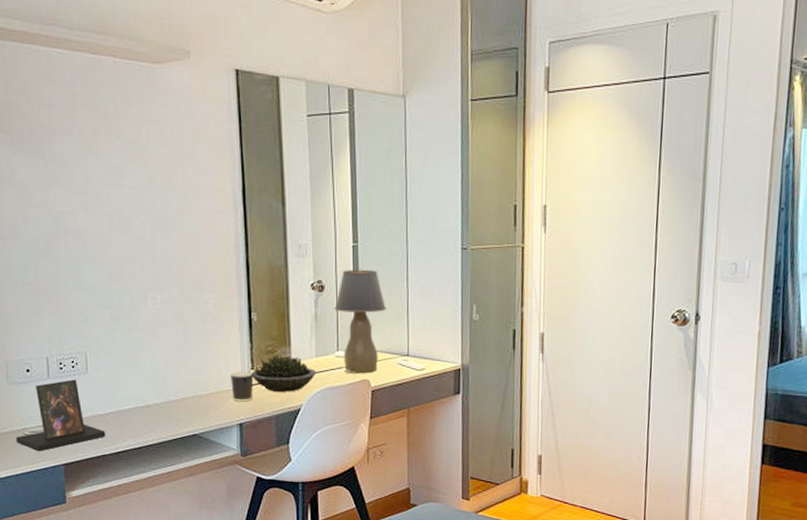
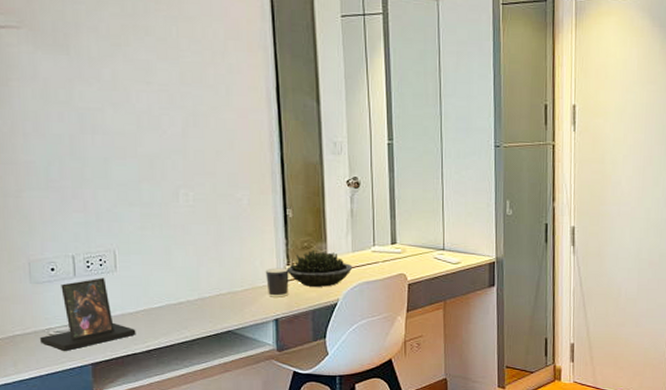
table lamp: present [335,268,387,374] -> none [370,165,422,268]

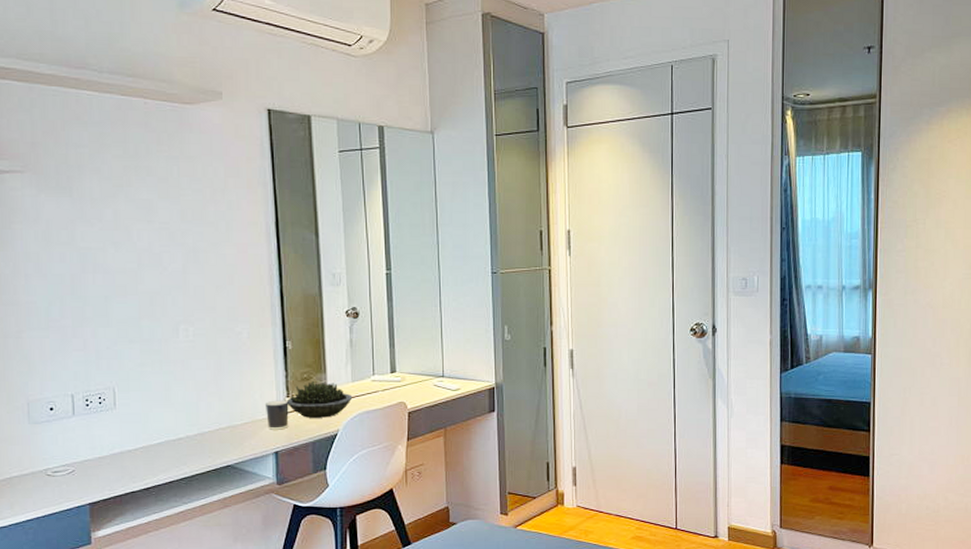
photo frame: present [40,278,136,351] -> none [38,416,135,491]

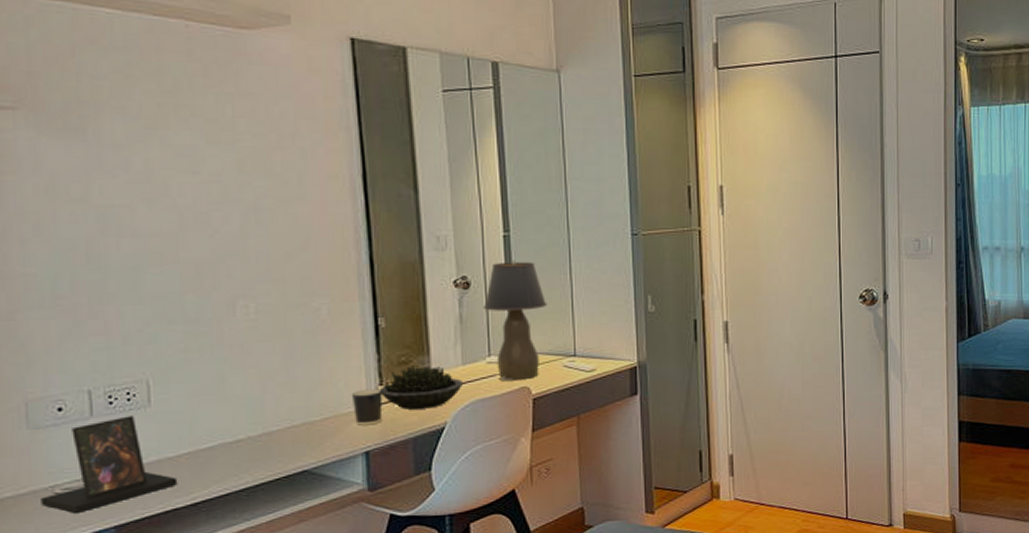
photo frame: none [38,416,135,491] -> present [41,415,178,513]
table lamp: none [369,294,421,397] -> present [484,260,548,381]

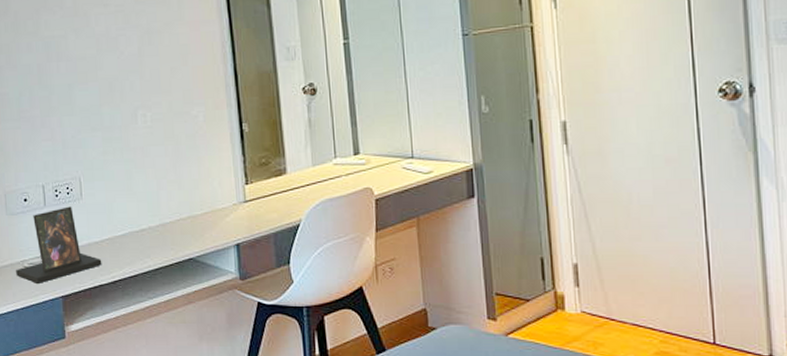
mug: present [351,389,383,426] -> none [223,187,249,220]
succulent plant: present [379,364,464,410] -> none [245,165,314,207]
table lamp: present [484,260,548,381] -> none [329,66,385,182]

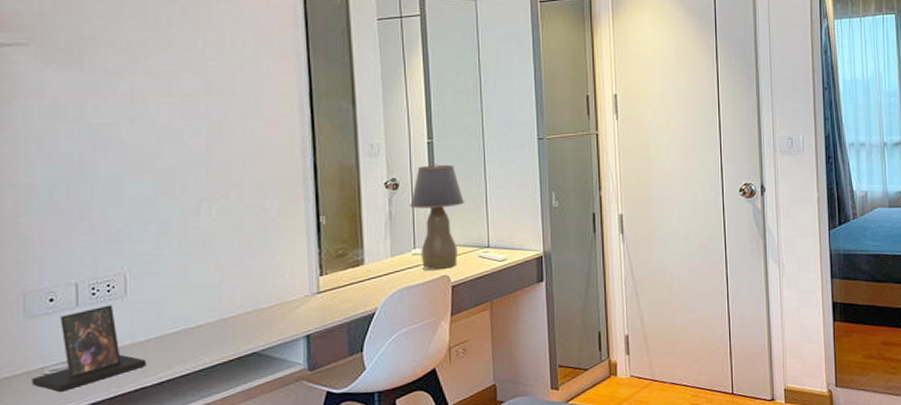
table lamp: none [329,66,385,182] -> present [410,163,465,271]

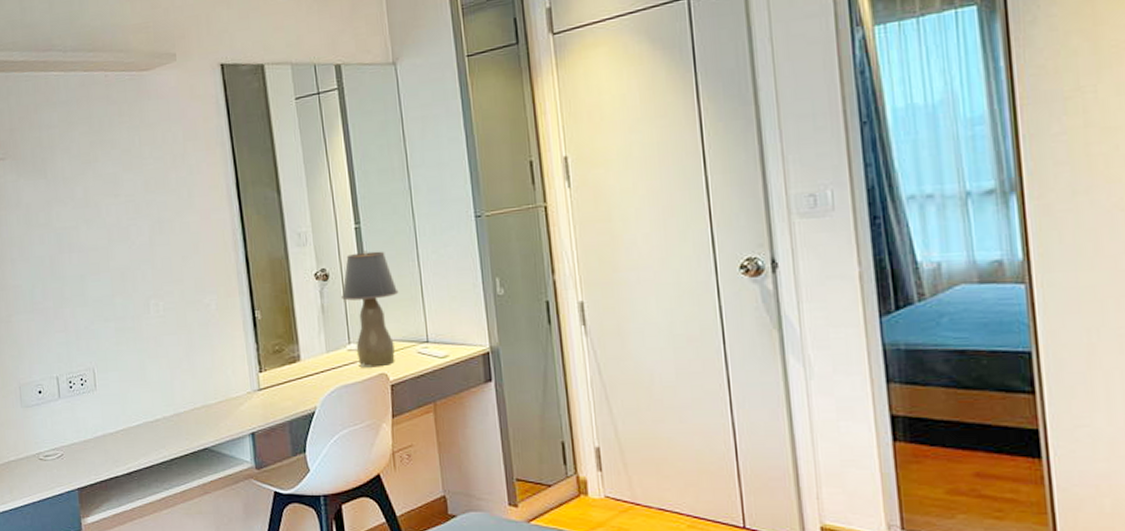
photo frame: present [32,305,147,392] -> none [31,398,117,476]

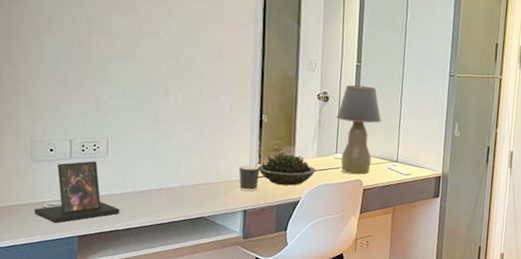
photo frame: none [31,398,117,476] -> present [34,161,120,223]
mug: none [237,375,263,409] -> present [238,165,260,192]
succulent plant: none [259,352,329,395] -> present [258,152,316,186]

